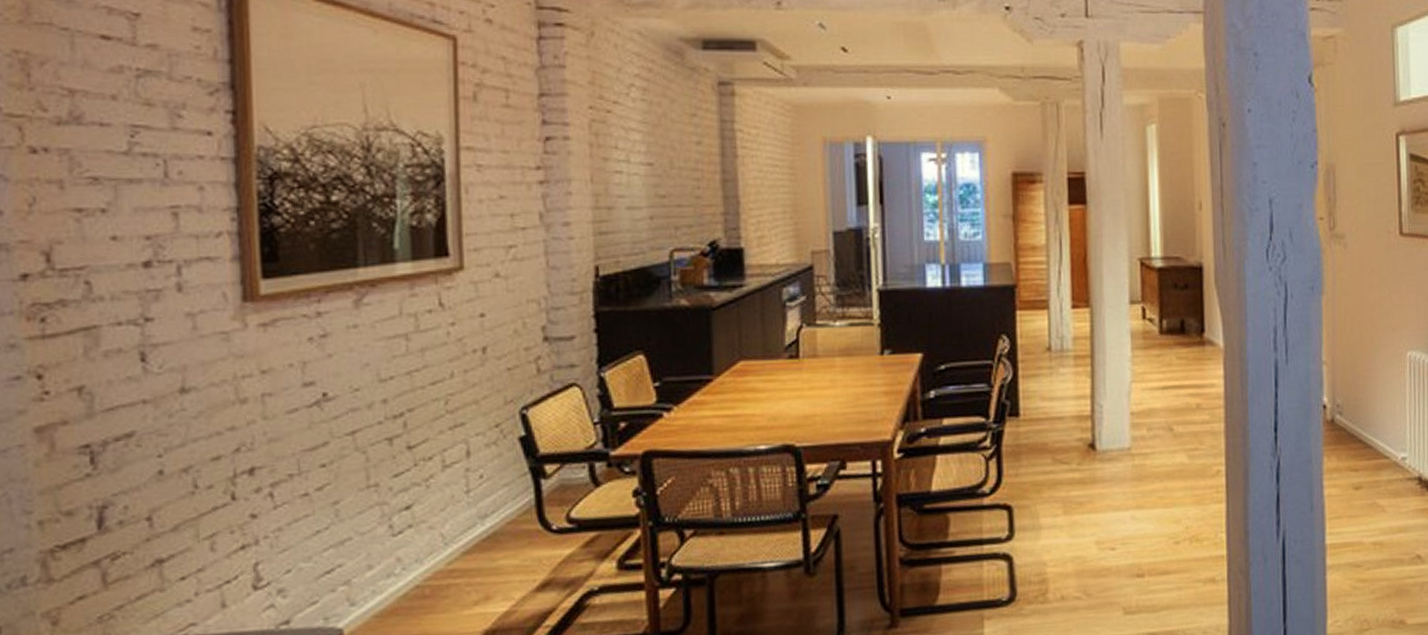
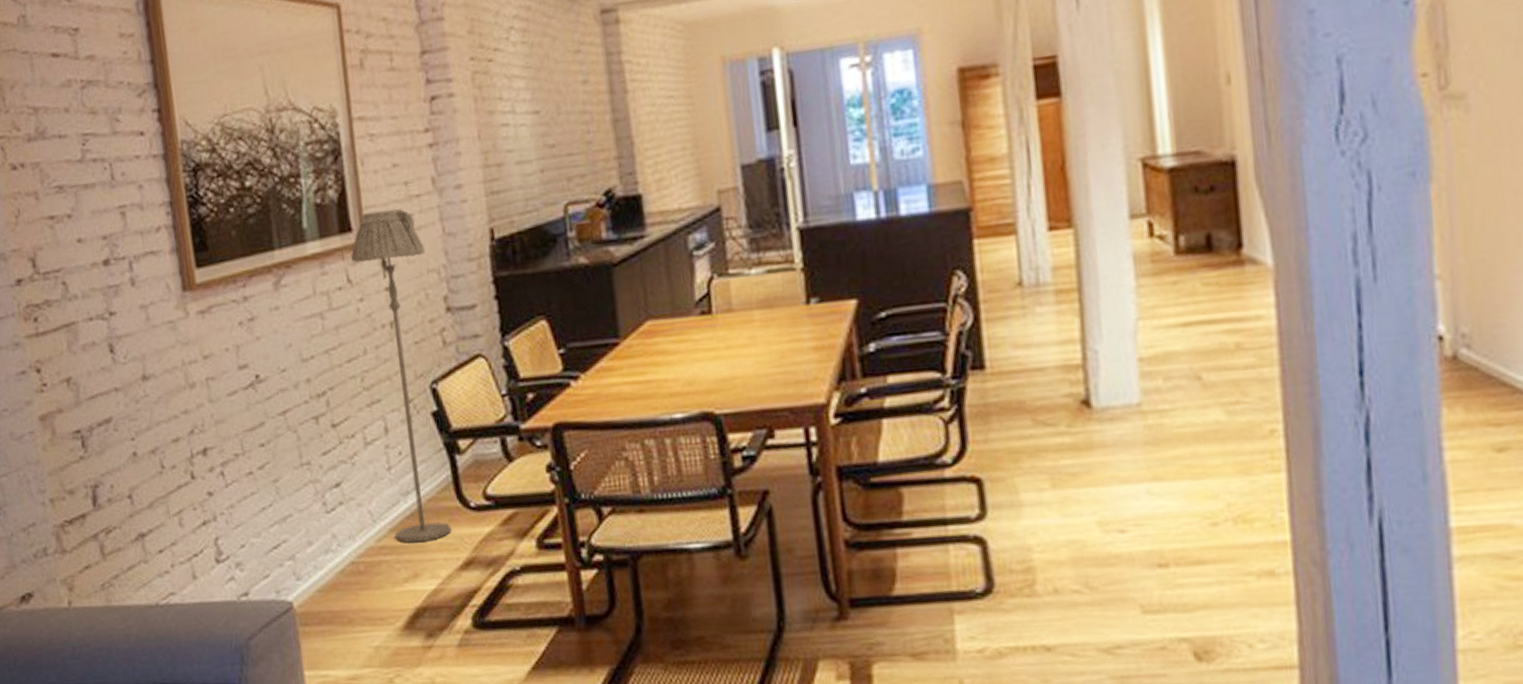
floor lamp: none [444,238,531,565] -> present [350,209,452,542]

